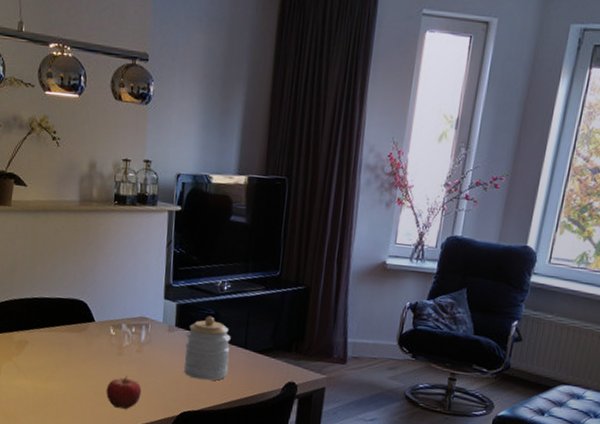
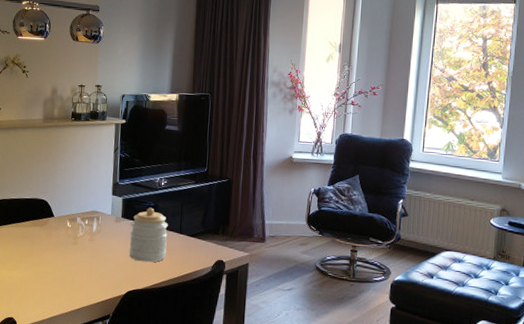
fruit: present [106,376,142,409] -> none [62,262,93,291]

